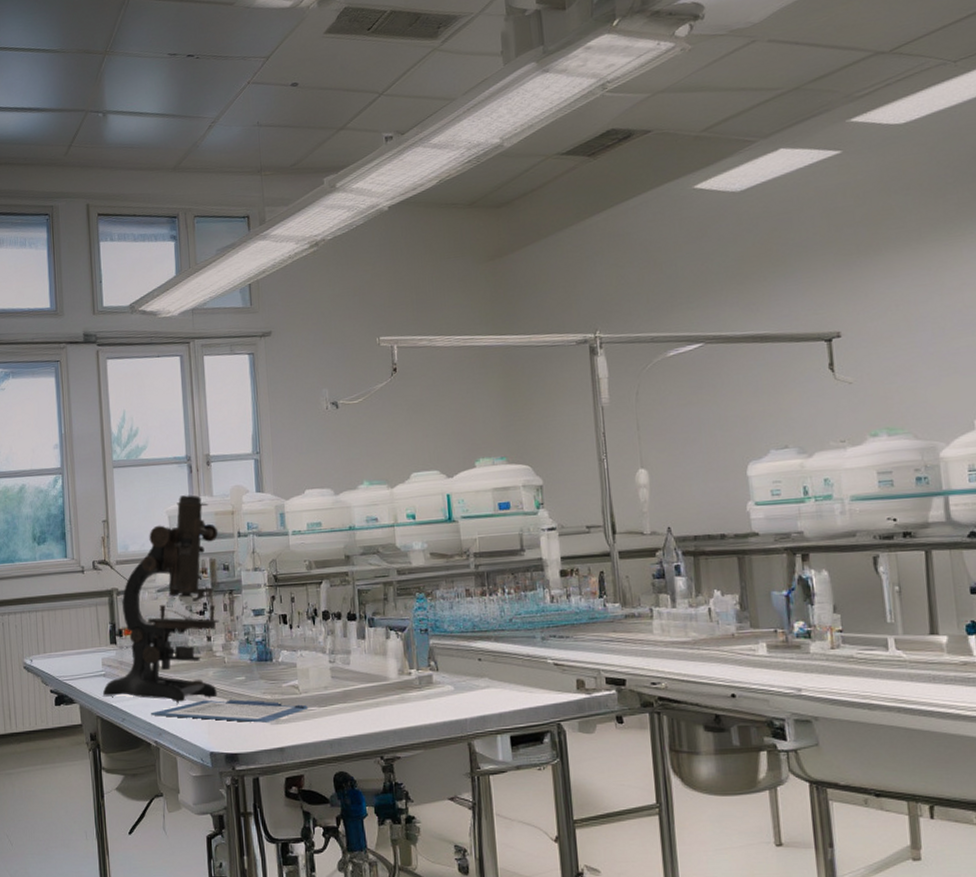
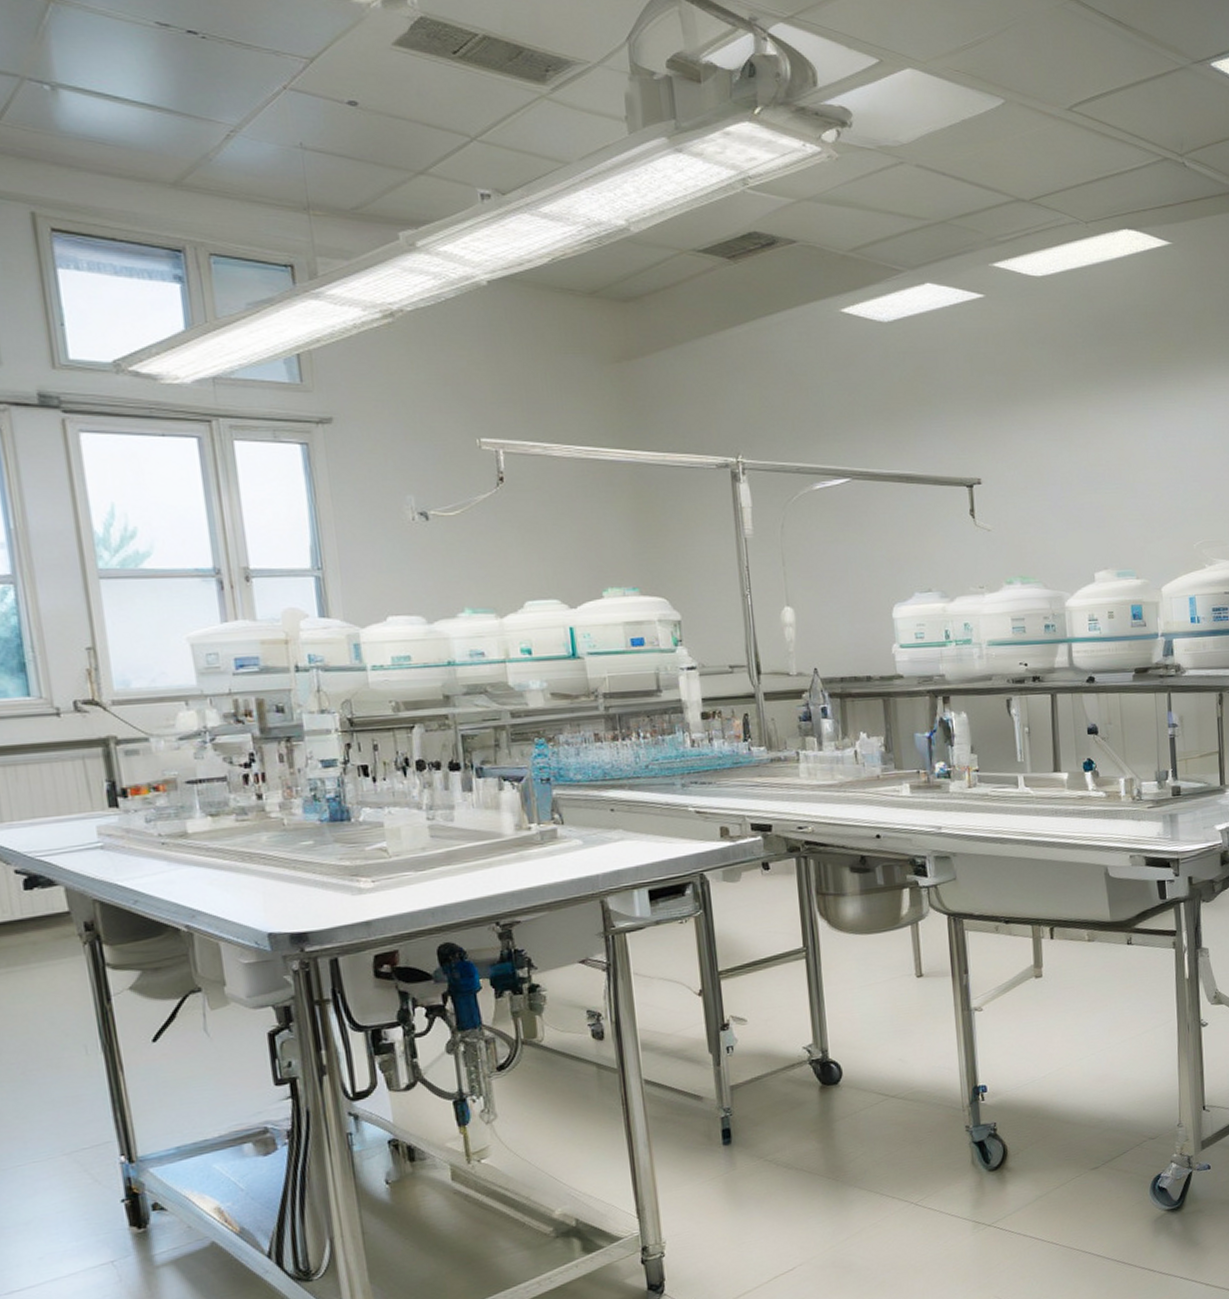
microscope: present [102,495,219,704] -> none [100,618,275,878]
clipboard: present [151,699,309,723] -> none [178,867,402,895]

